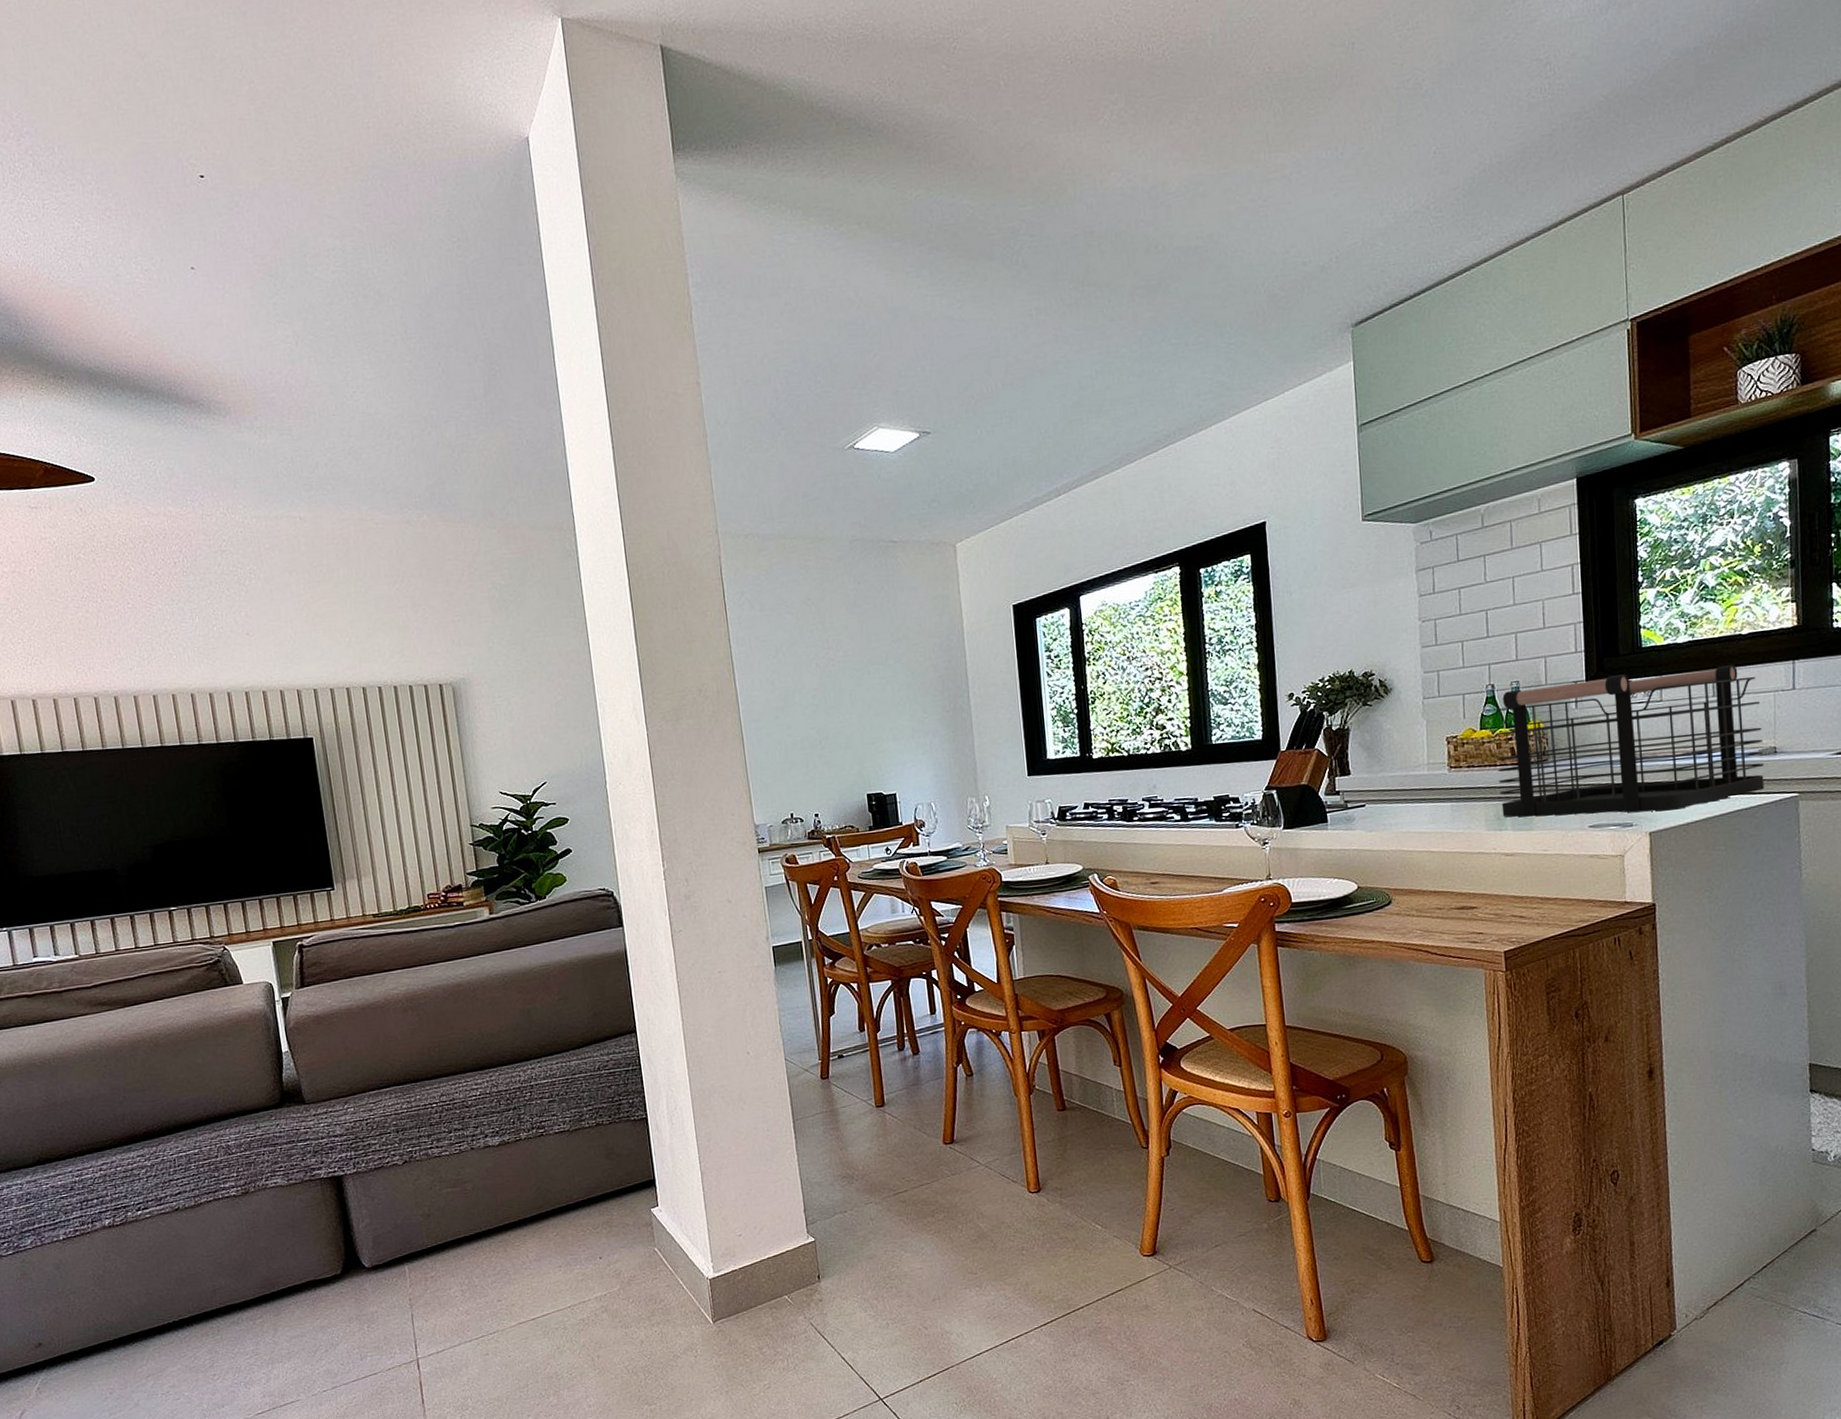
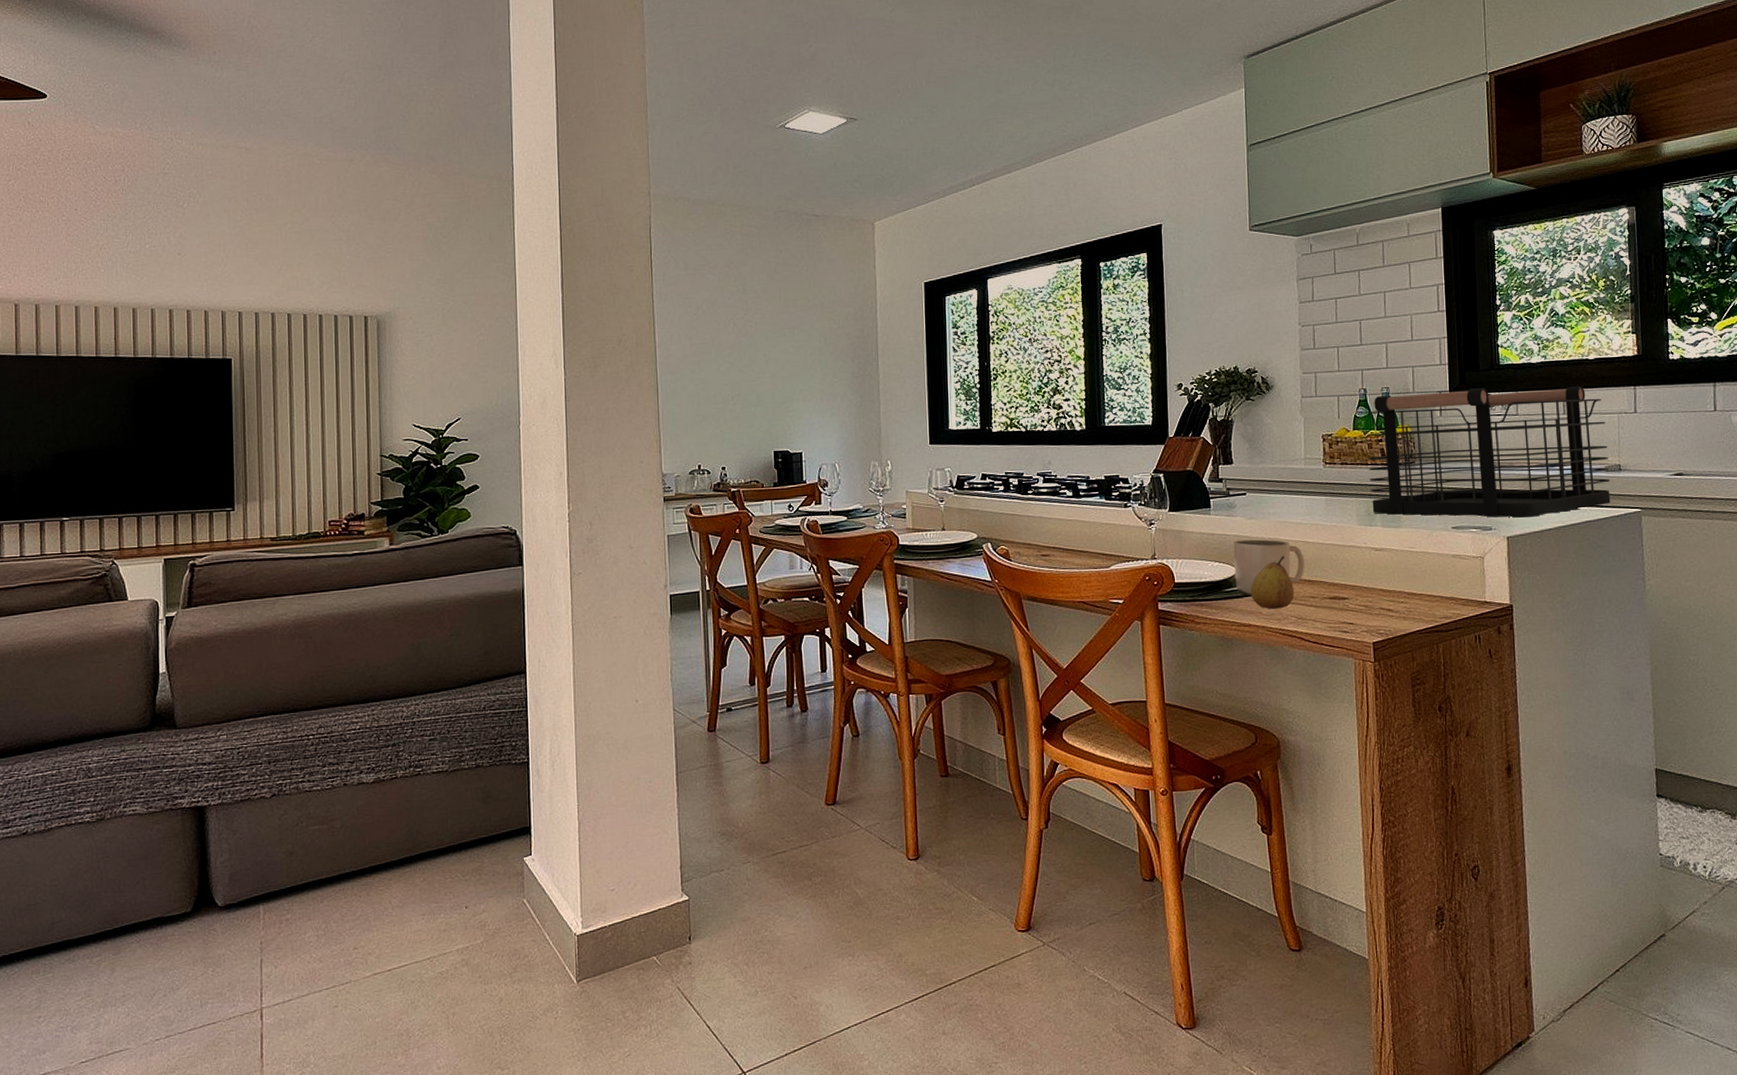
mug: none [1353,851,1430,912] -> present [1233,539,1305,597]
fruit: none [1372,867,1419,924] -> present [1250,555,1294,609]

